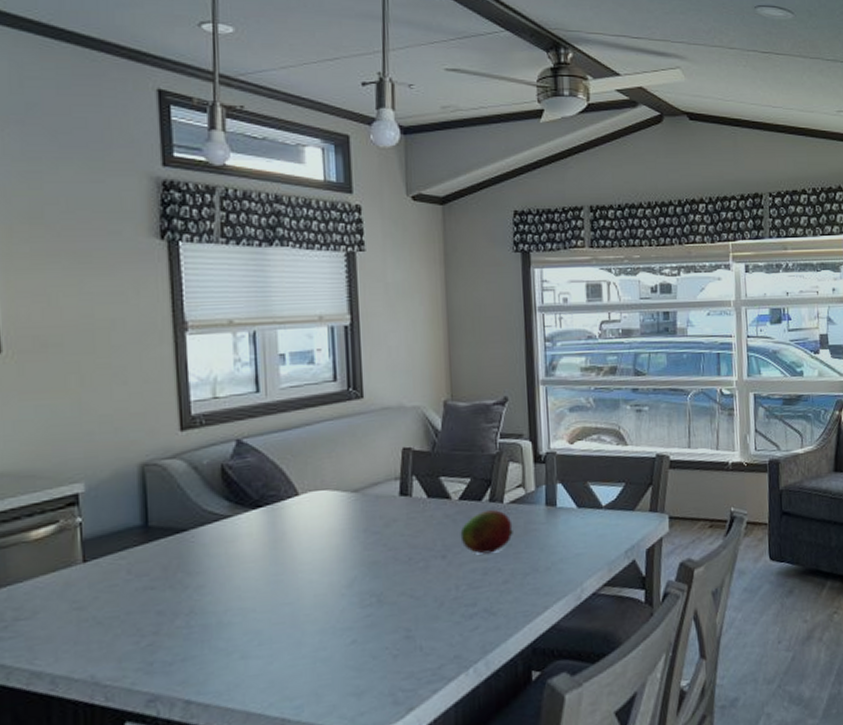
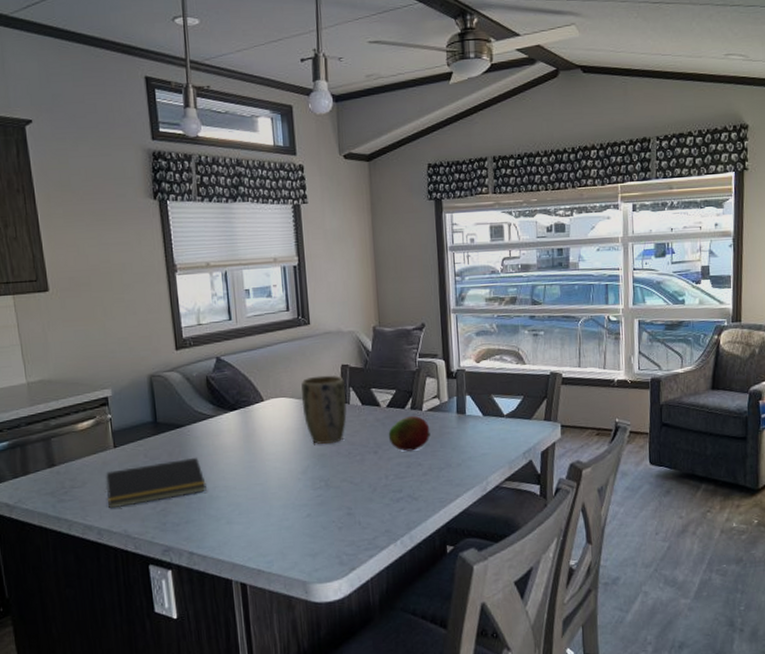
notepad: none [66,571,214,647] -> present [105,457,207,509]
plant pot: none [348,461,408,549] -> present [301,375,347,444]

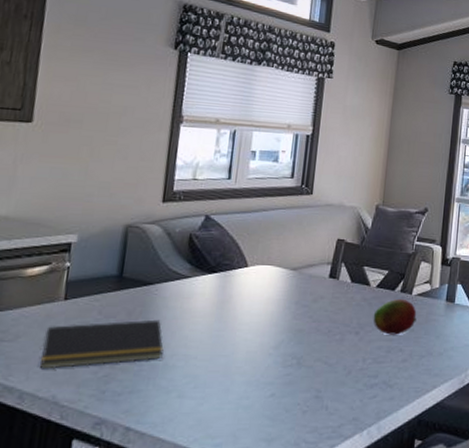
plant pot: present [301,375,347,444] -> none [288,247,338,319]

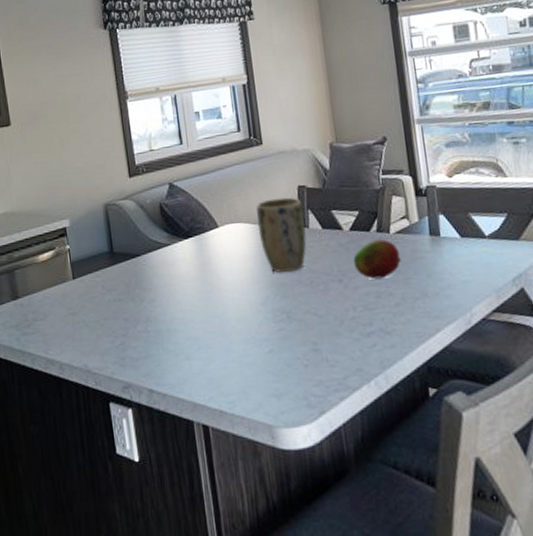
notepad: present [40,319,164,369] -> none [65,288,164,342]
plant pot: none [288,247,338,319] -> present [256,197,307,272]

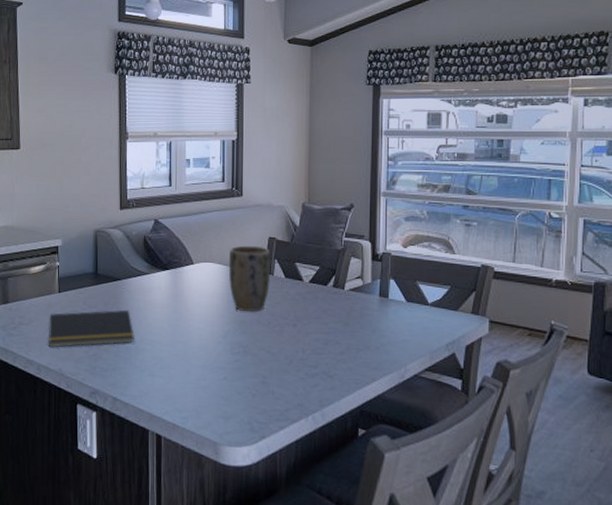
notepad: none [65,288,164,342] -> present [48,309,134,348]
fruit: present [353,239,401,279] -> none [308,293,351,329]

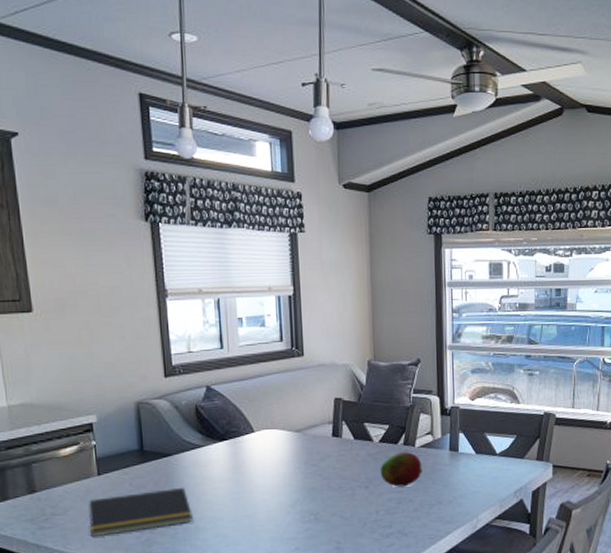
plant pot: present [228,245,270,311] -> none [292,408,339,477]
fruit: none [308,293,351,329] -> present [380,451,422,487]

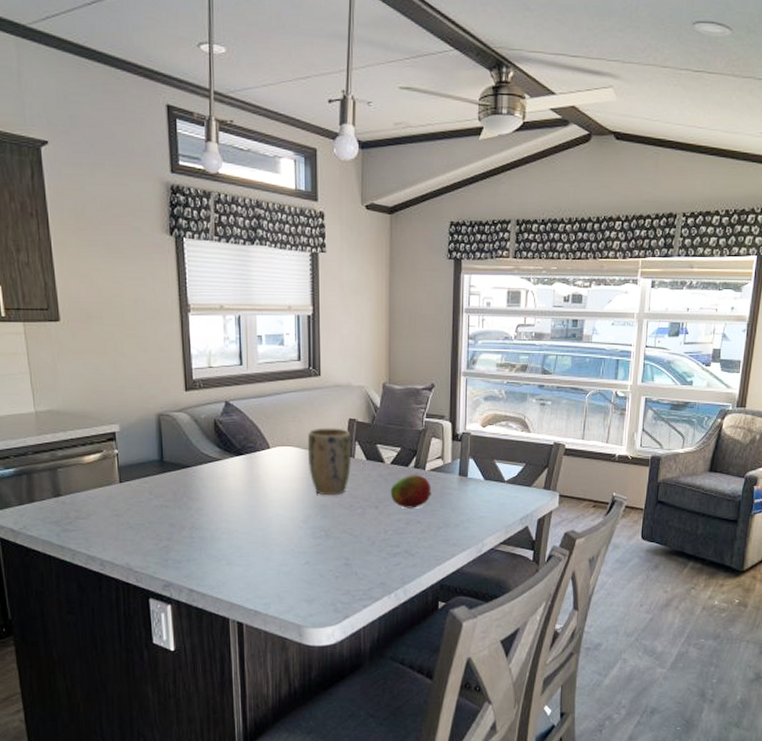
notepad: present [88,487,193,537] -> none [109,498,209,542]
plant pot: none [292,408,339,477] -> present [307,428,351,495]

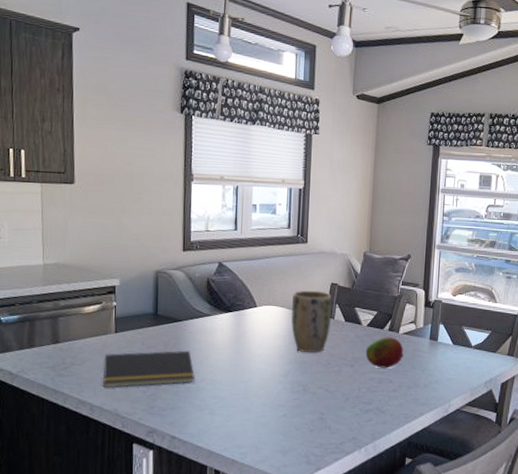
notepad: none [109,498,209,542] -> present [103,350,195,388]

